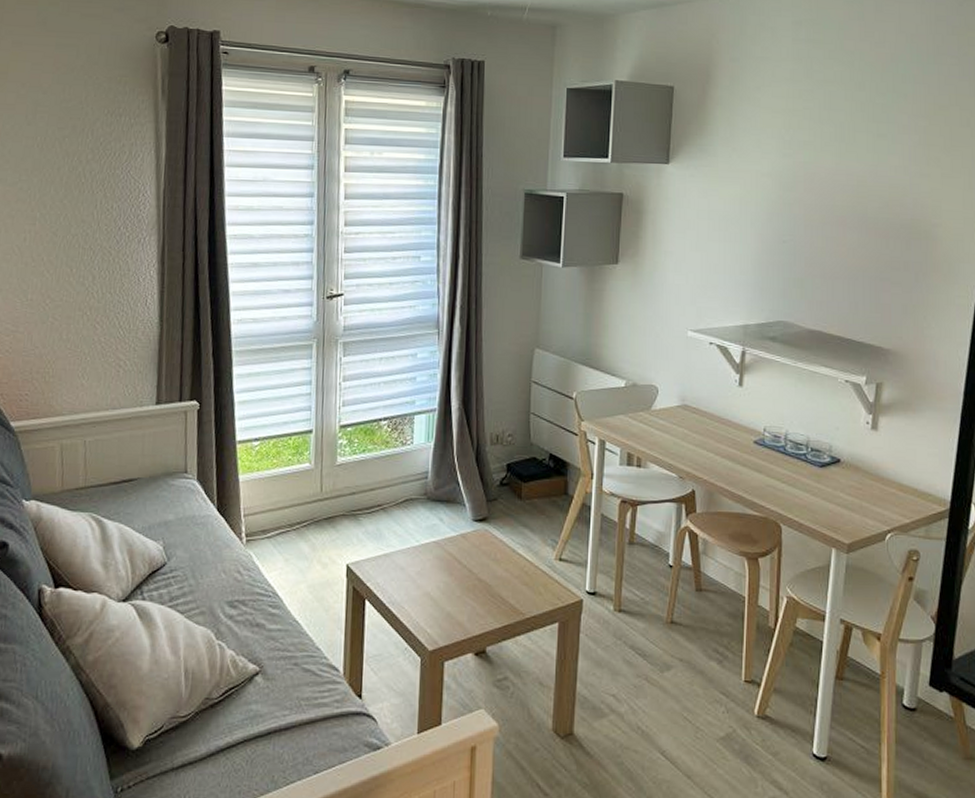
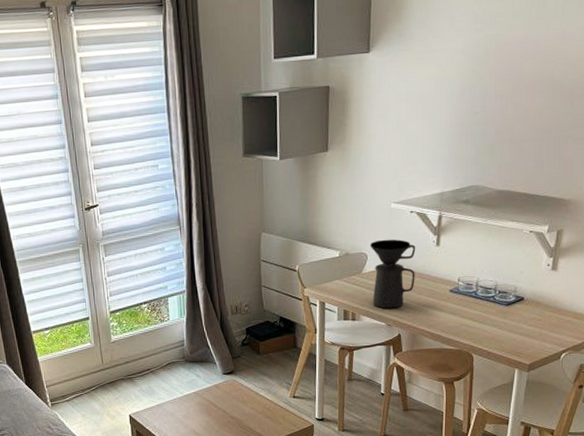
coffee maker: none [661,372,715,457] -> present [370,239,416,309]

